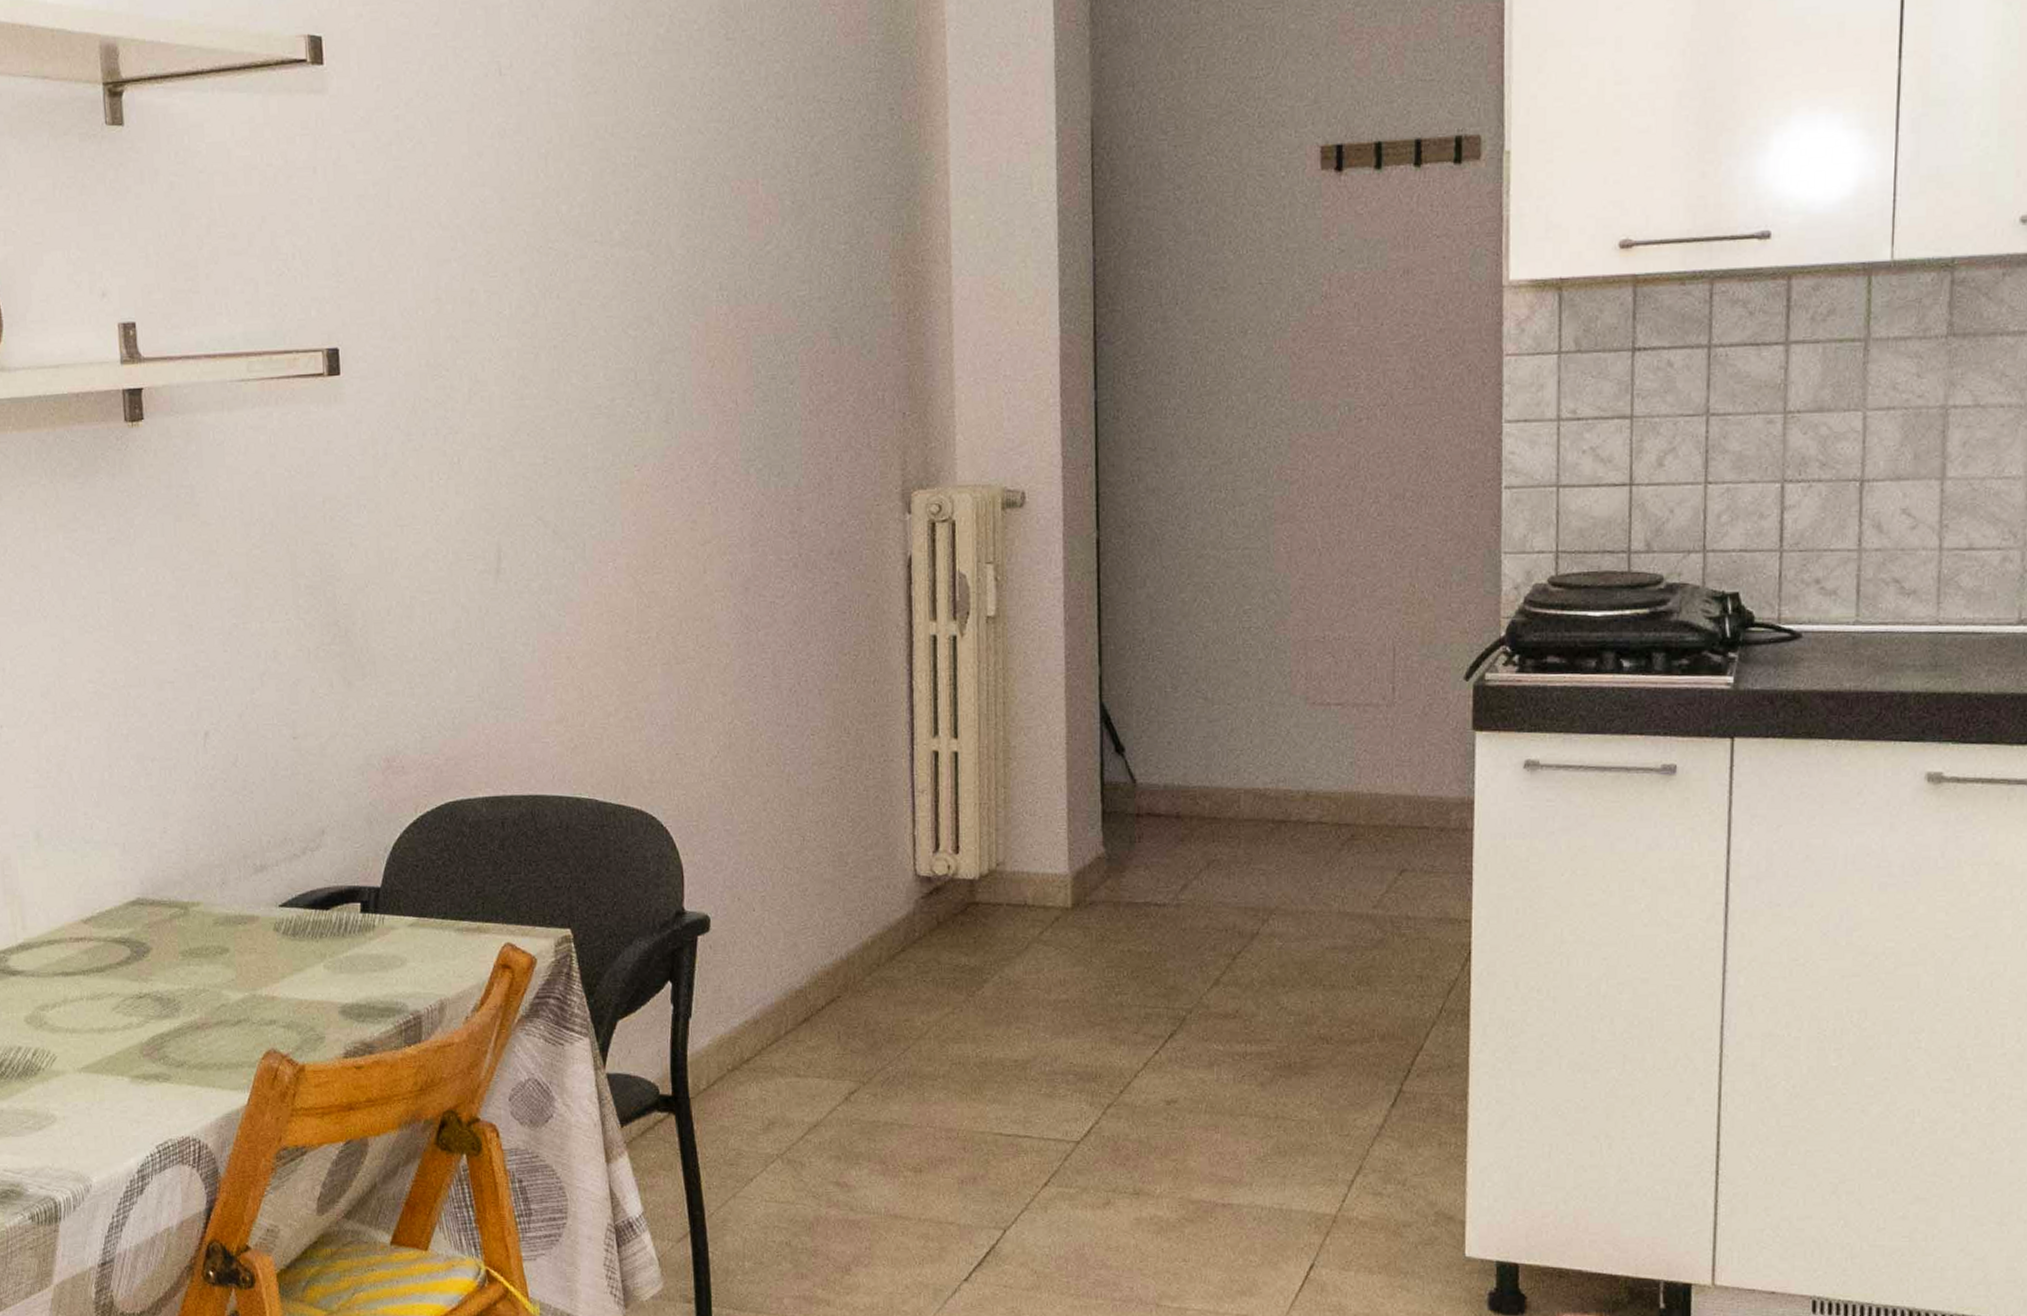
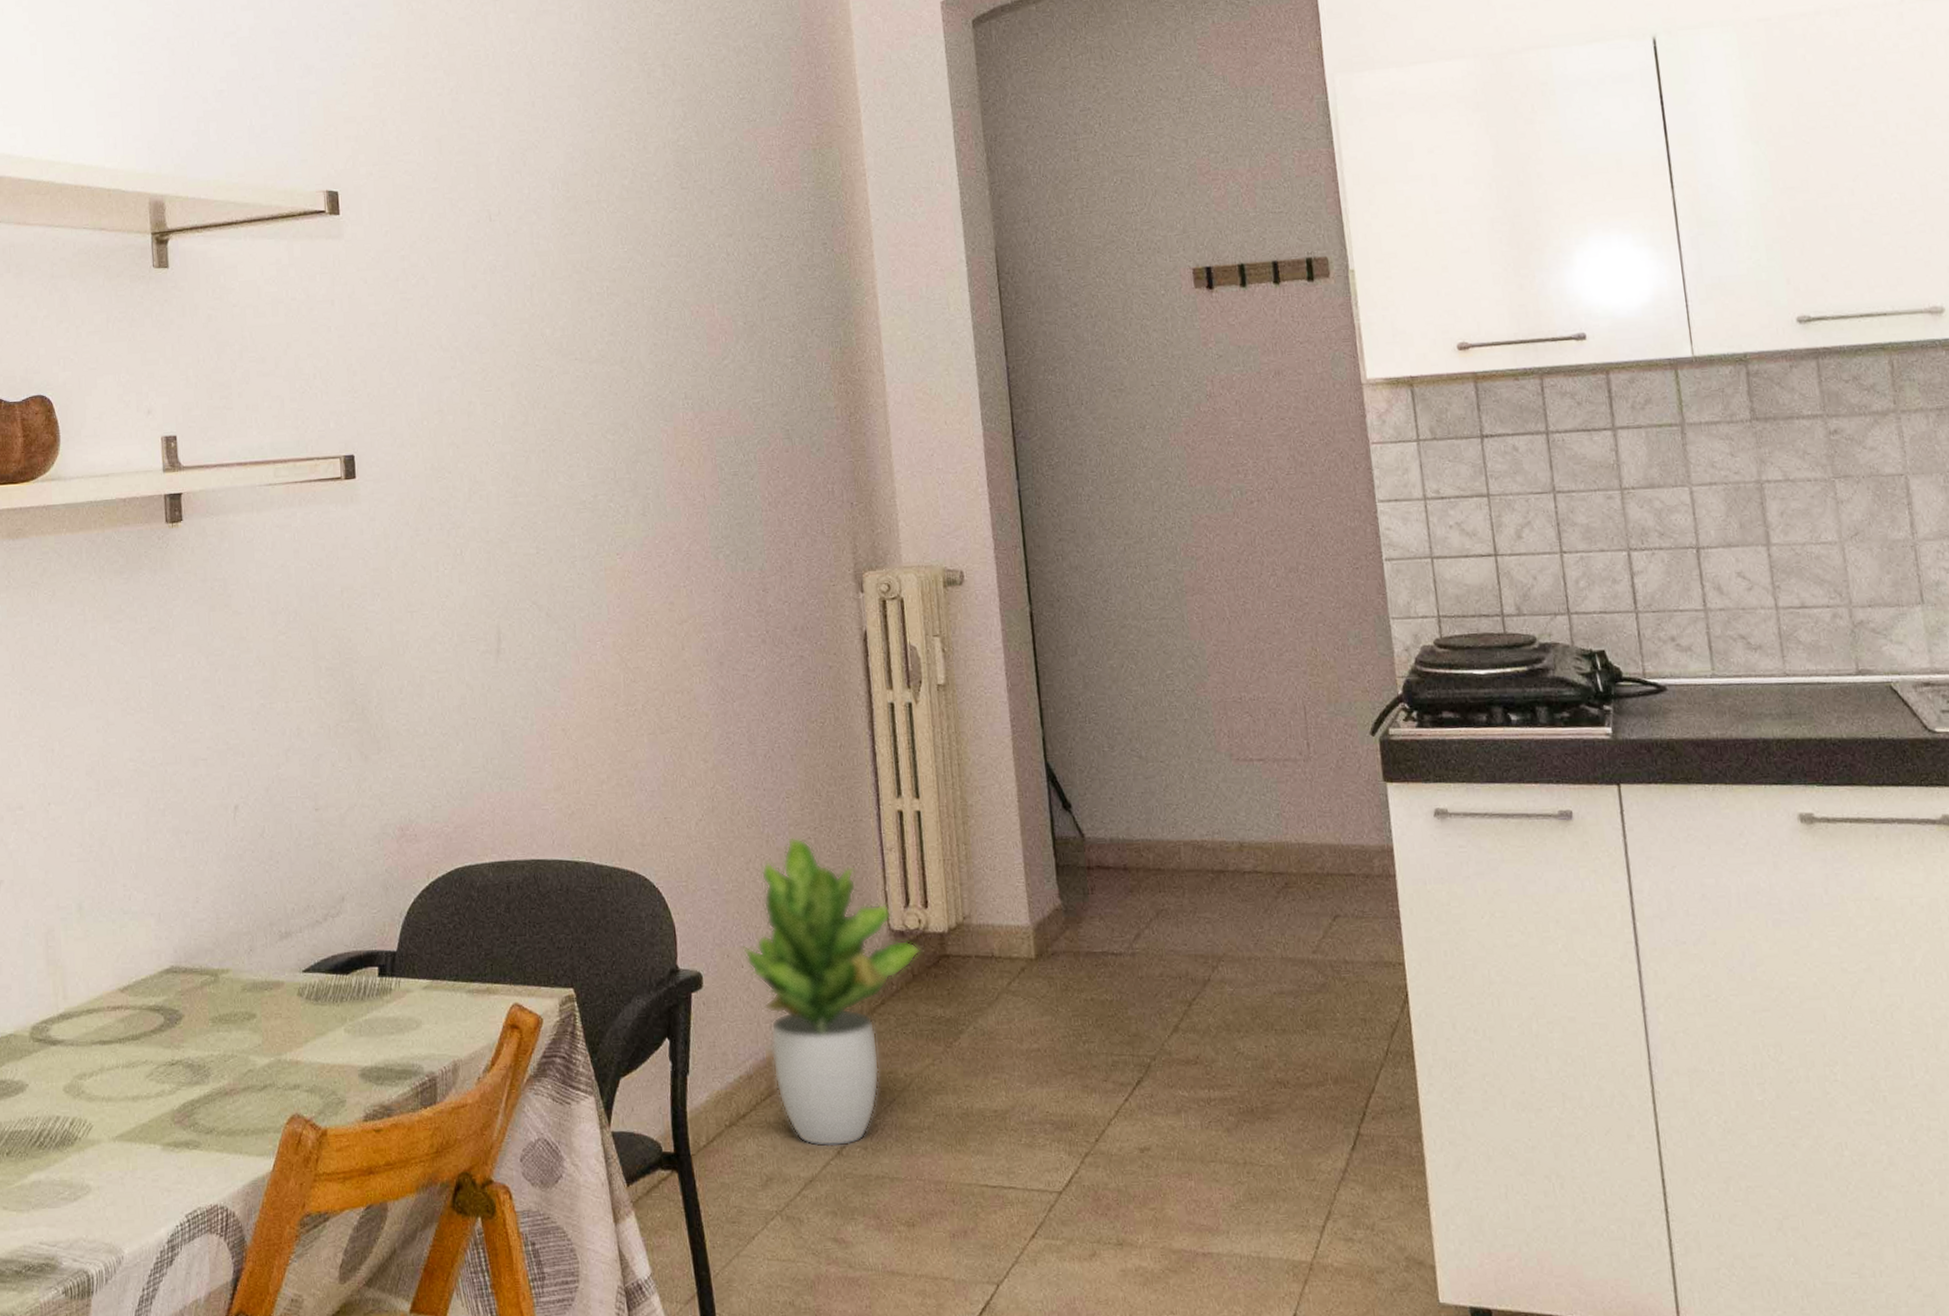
potted plant: none [755,777,949,1093] -> present [743,837,922,1147]

